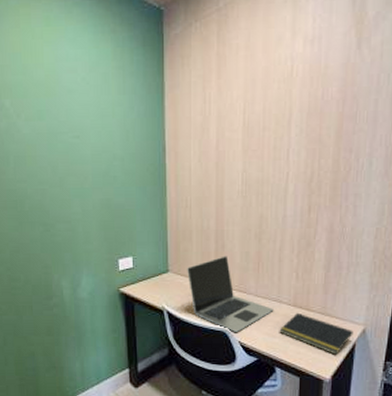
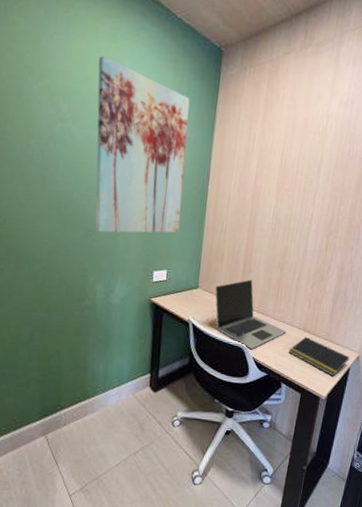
wall art: none [35,41,140,226] -> present [95,55,190,234]

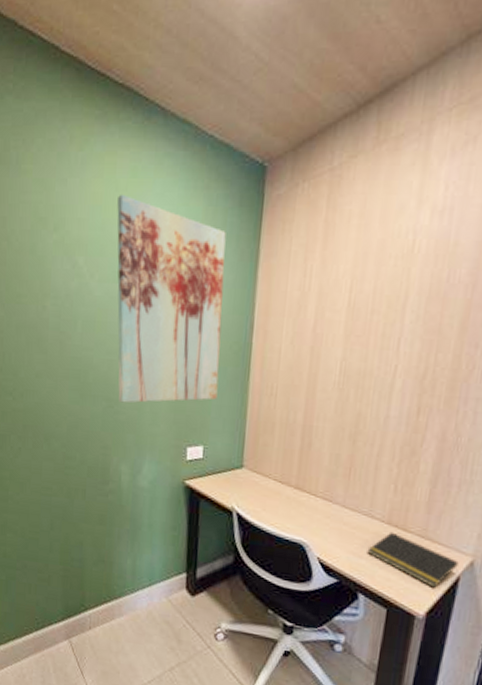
laptop: present [214,279,287,349] -> none [264,455,364,546]

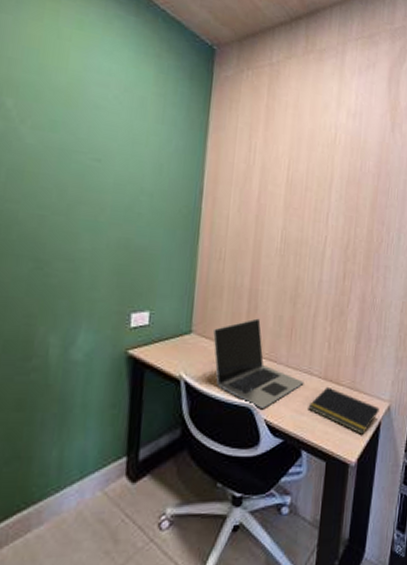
wall art: present [117,194,226,403] -> none [49,42,177,265]
laptop: none [264,455,364,546] -> present [213,318,304,408]

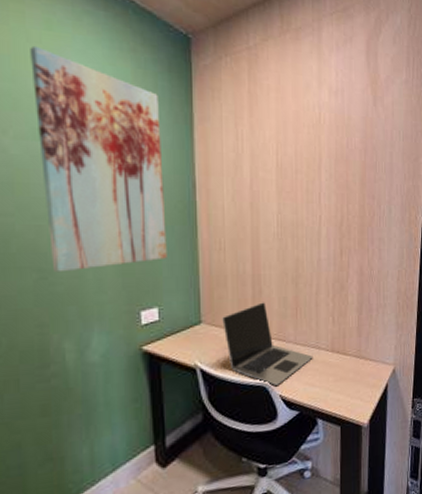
wall art: none [49,42,177,265] -> present [30,45,167,273]
notepad: present [308,386,380,435] -> none [319,357,385,398]

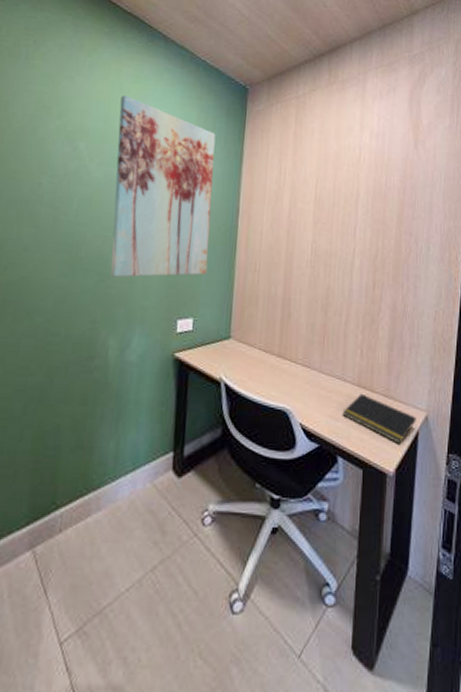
laptop: present [222,302,313,386] -> none [250,325,338,412]
notepad: none [319,357,385,398] -> present [342,393,416,444]

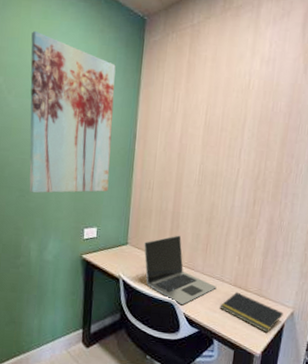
laptop: none [250,325,338,412] -> present [144,235,217,304]

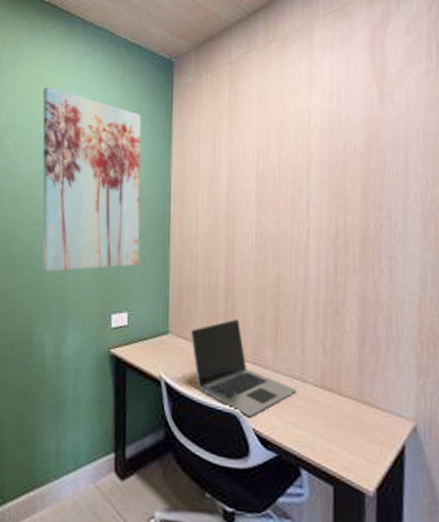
notepad: present [219,291,283,333] -> none [304,396,401,459]

